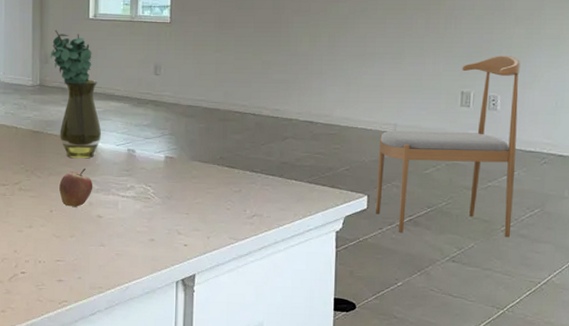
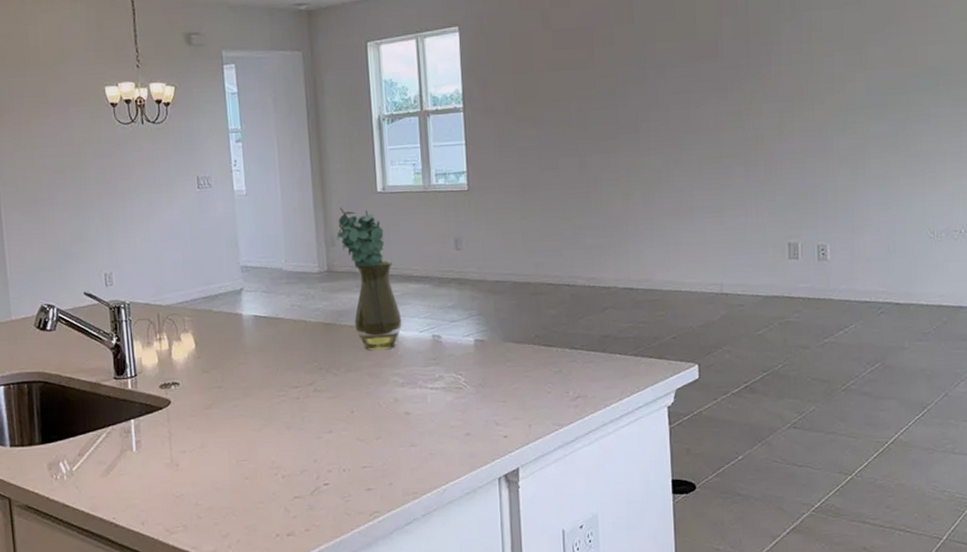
fruit: present [59,168,93,207] -> none [359,360,398,405]
dining chair: present [376,56,520,238] -> none [705,200,853,401]

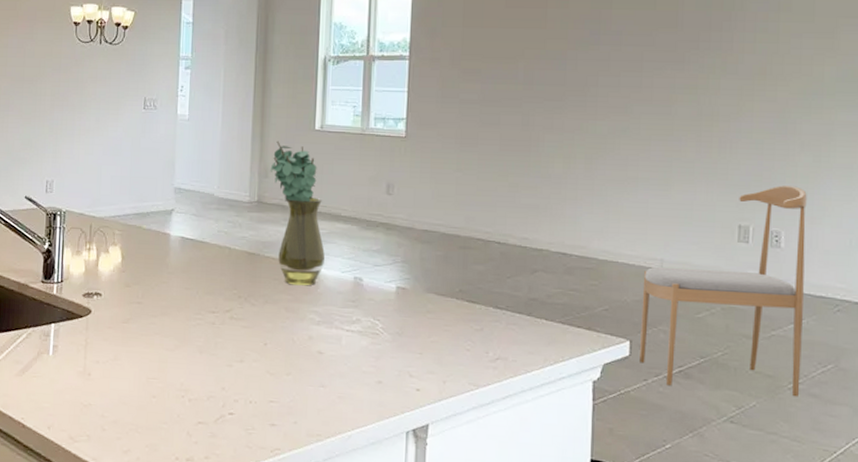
dining chair: none [705,200,853,401] -> present [640,185,807,397]

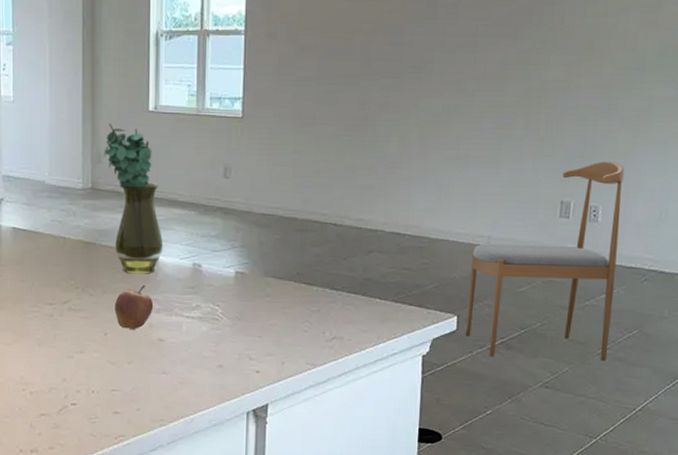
fruit: none [275,296,314,341] -> present [115,284,154,329]

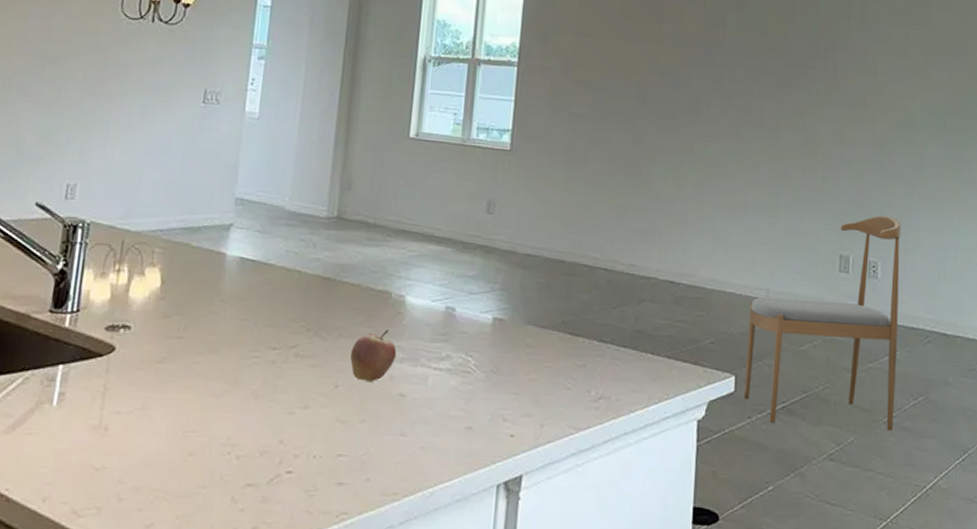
vase: present [103,123,163,274] -> none [354,148,413,317]

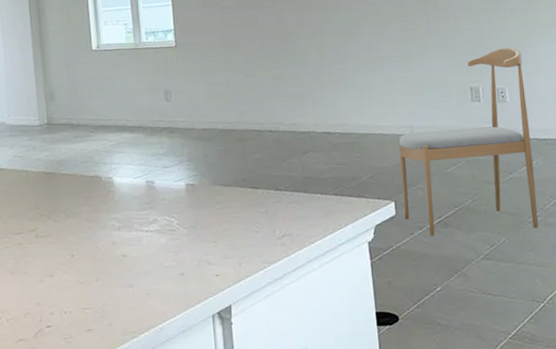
fruit: present [350,329,397,381] -> none [78,205,115,249]

